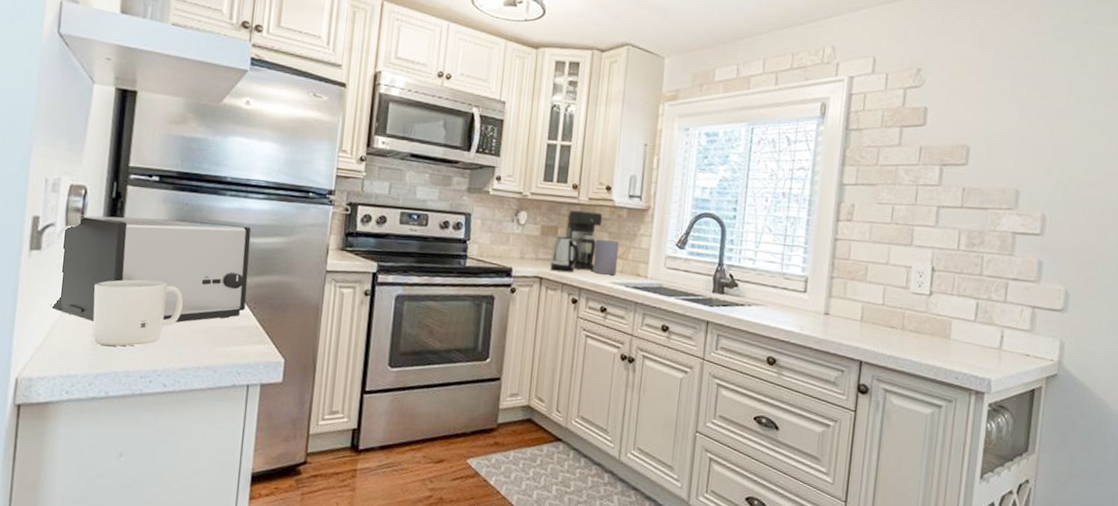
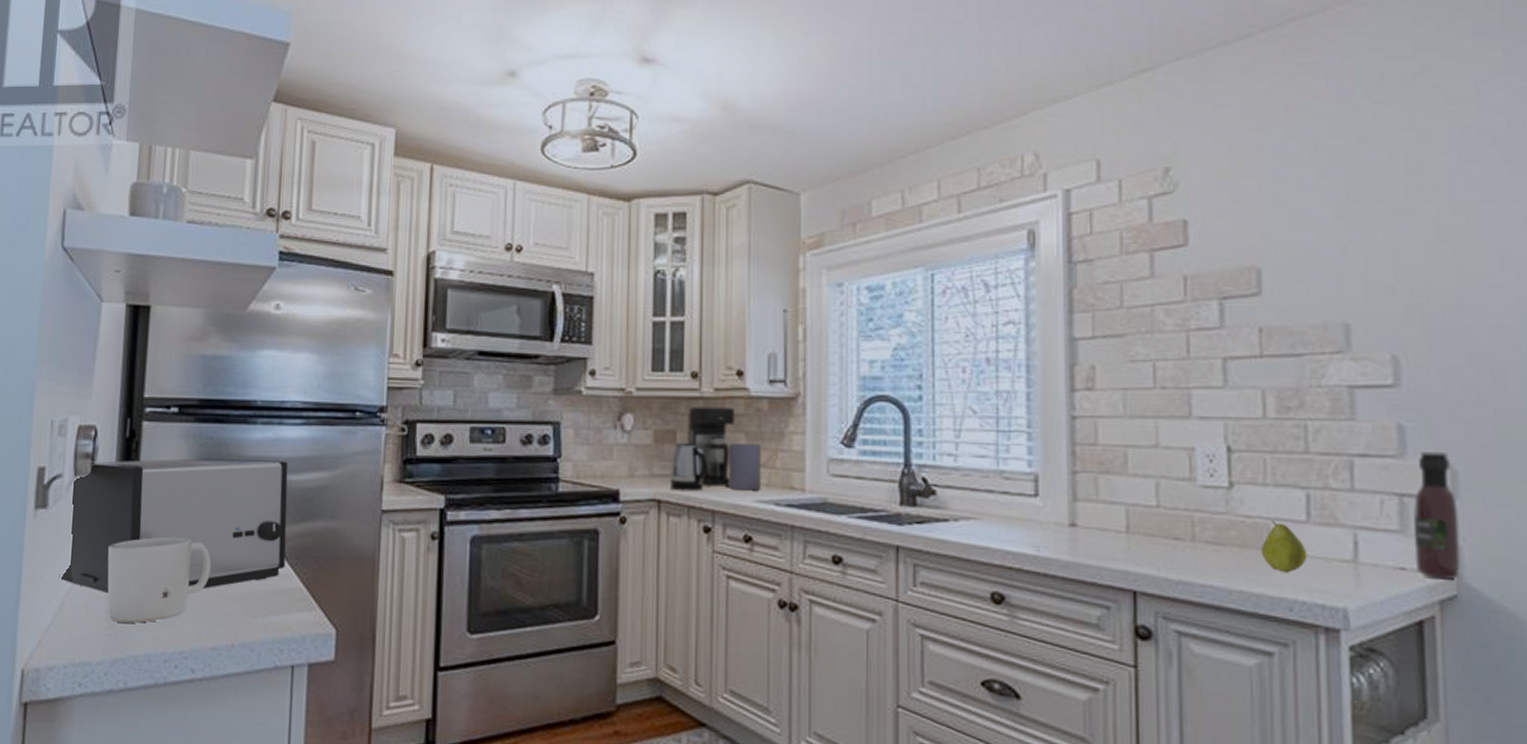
fruit: none [943,319,972,354] -> present [1260,520,1308,573]
wine bottle: none [1035,280,1067,364] -> present [1413,452,1461,580]

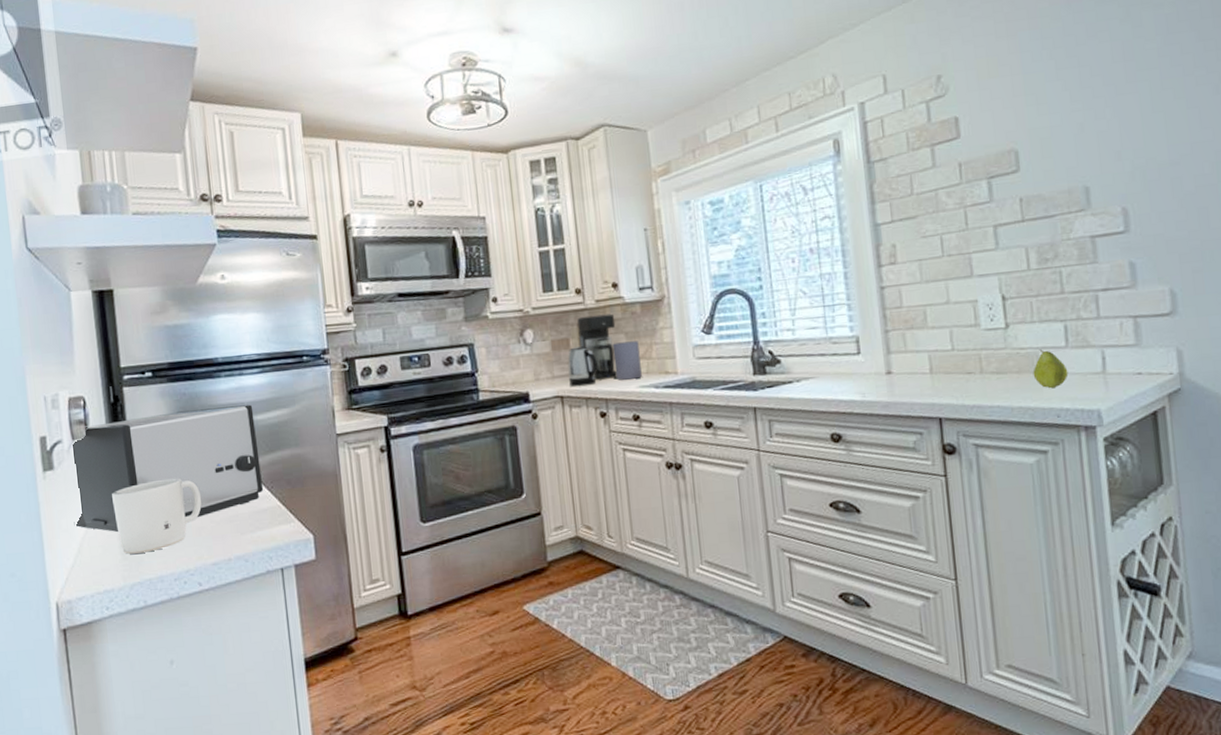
wine bottle: present [1413,452,1461,580] -> none [1144,279,1182,378]

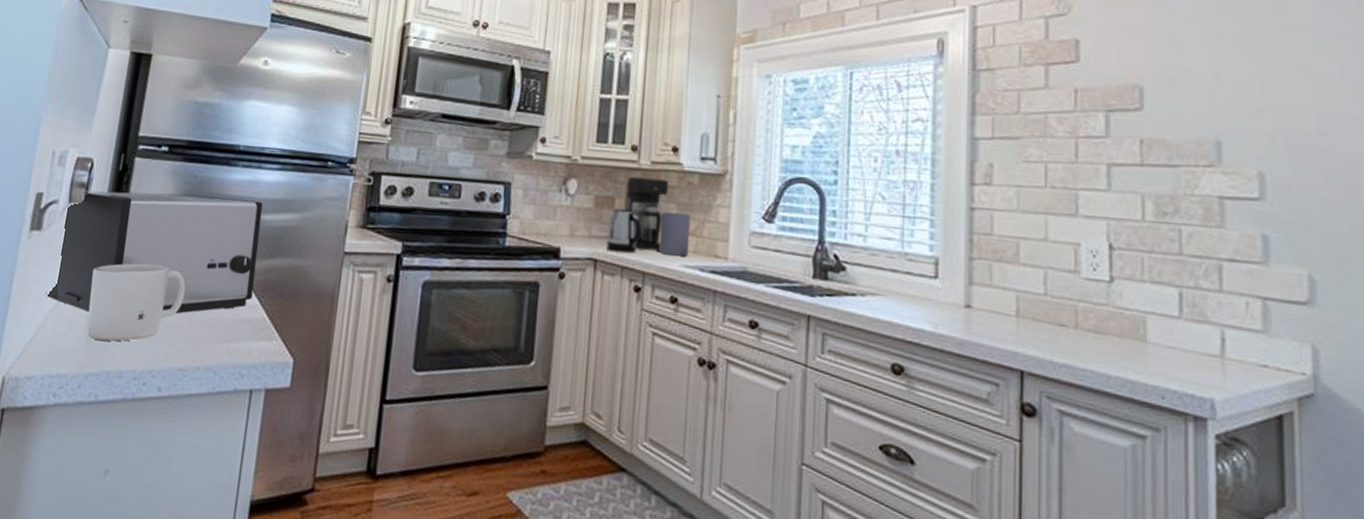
fruit: present [1033,349,1069,389] -> none [1137,314,1179,364]

